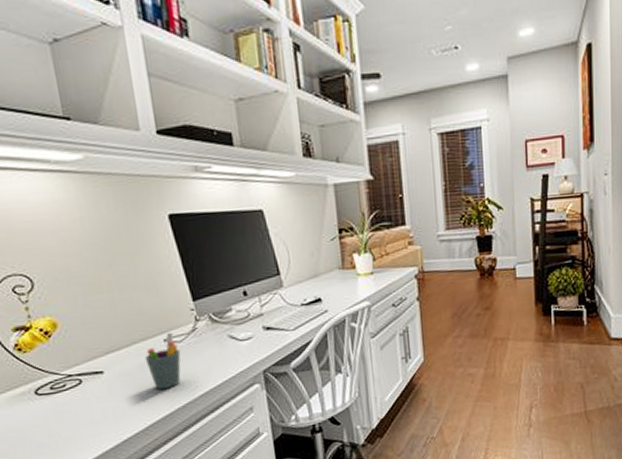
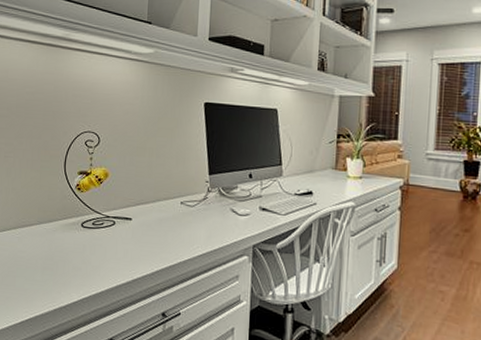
pen holder: present [144,332,181,390] -> none [163,197,191,244]

